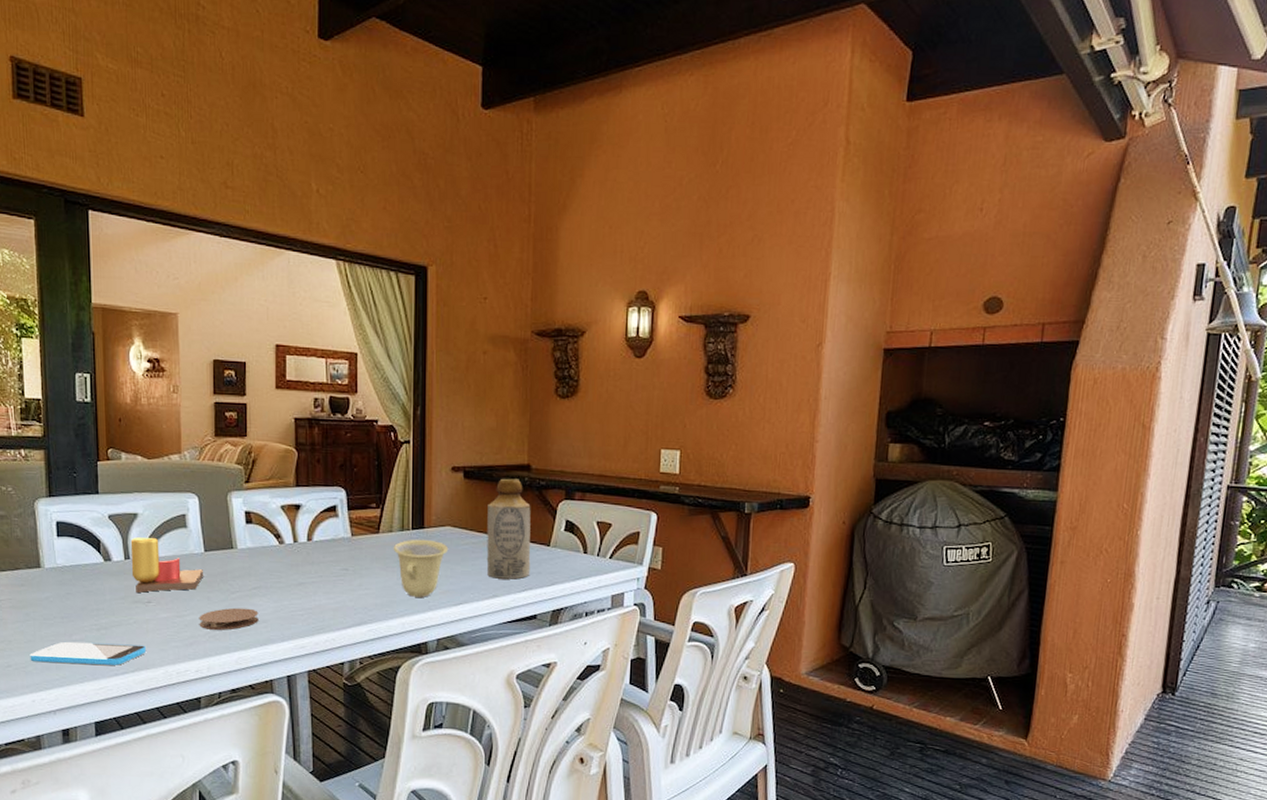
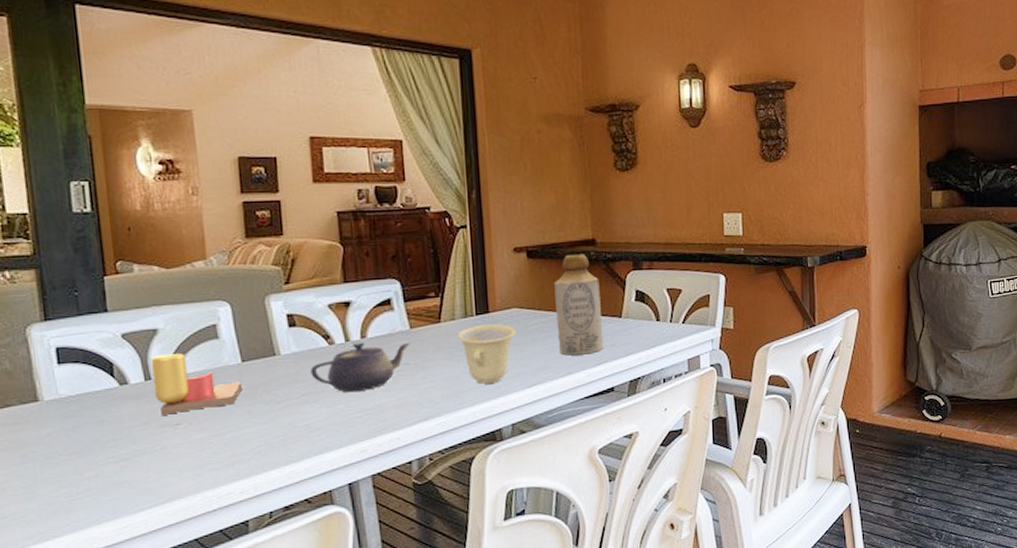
smartphone: present [30,641,147,665] -> none [30,472,179,509]
coaster: present [199,607,259,630] -> none [240,417,311,446]
teapot: none [262,544,352,591] -> present [310,342,411,393]

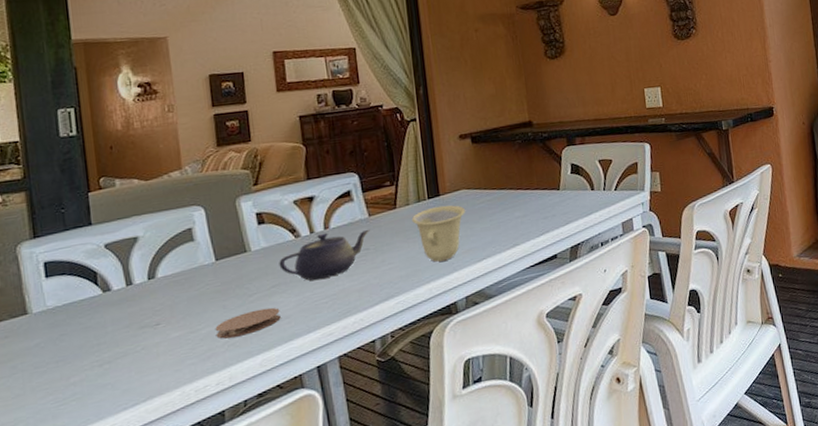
candle: present [151,352,243,417] -> none [131,257,217,319]
coaster: none [240,417,311,446] -> present [215,307,281,339]
bottle: present [554,254,604,356] -> none [497,135,545,229]

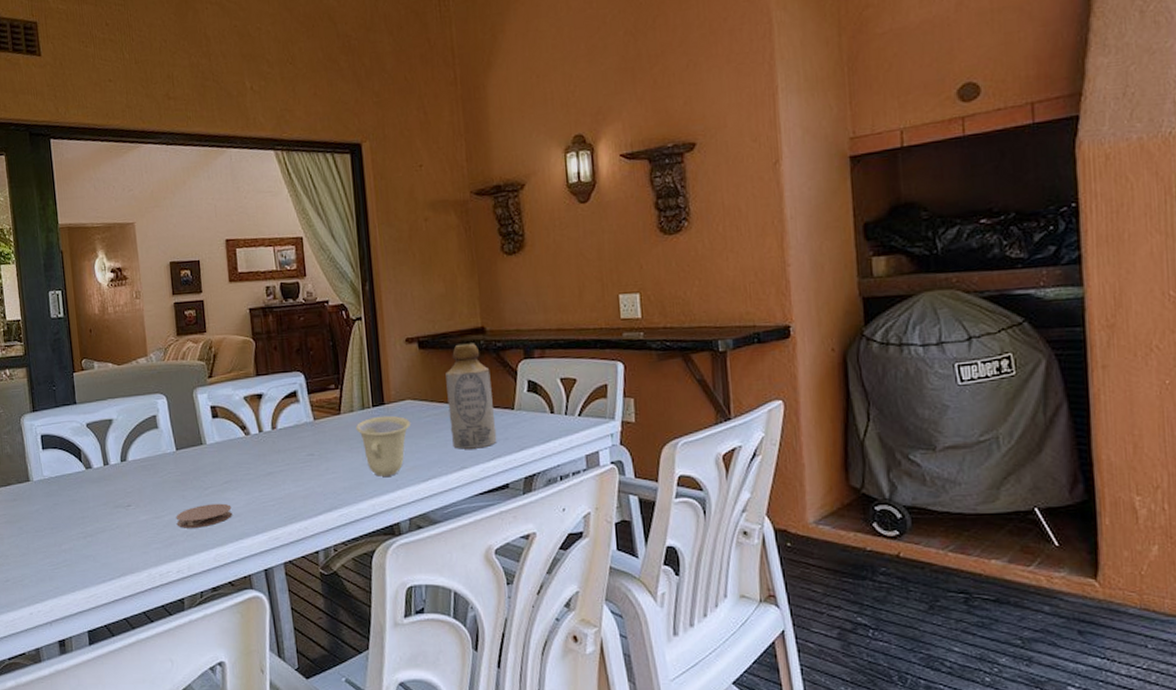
teapot: present [279,229,371,281] -> none [230,433,315,482]
bottle: none [497,135,545,229] -> present [445,343,497,449]

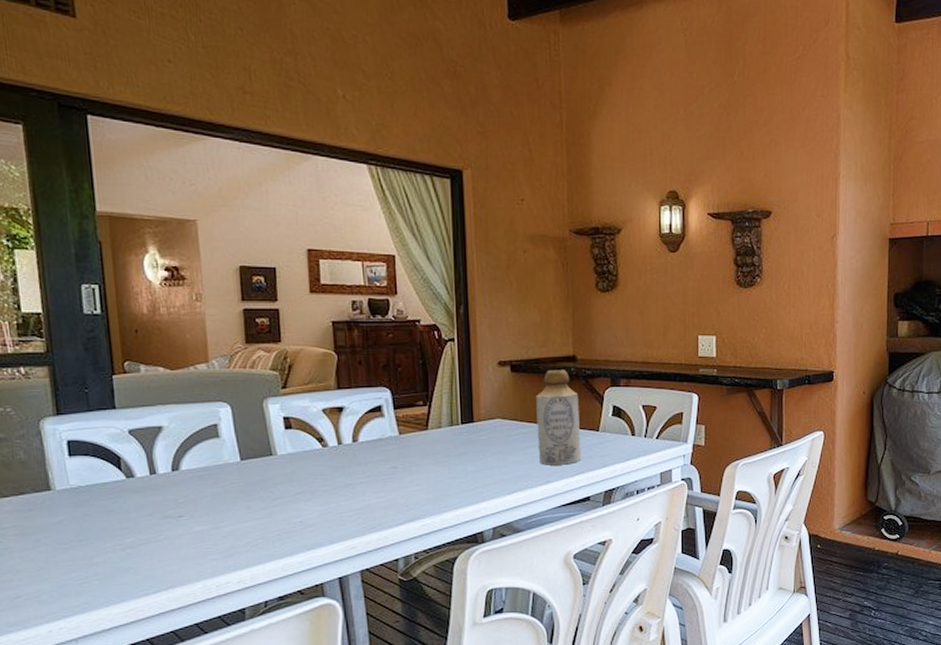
coaster: present [176,503,232,528] -> none [238,514,305,539]
cup: present [355,415,412,477] -> none [443,432,500,489]

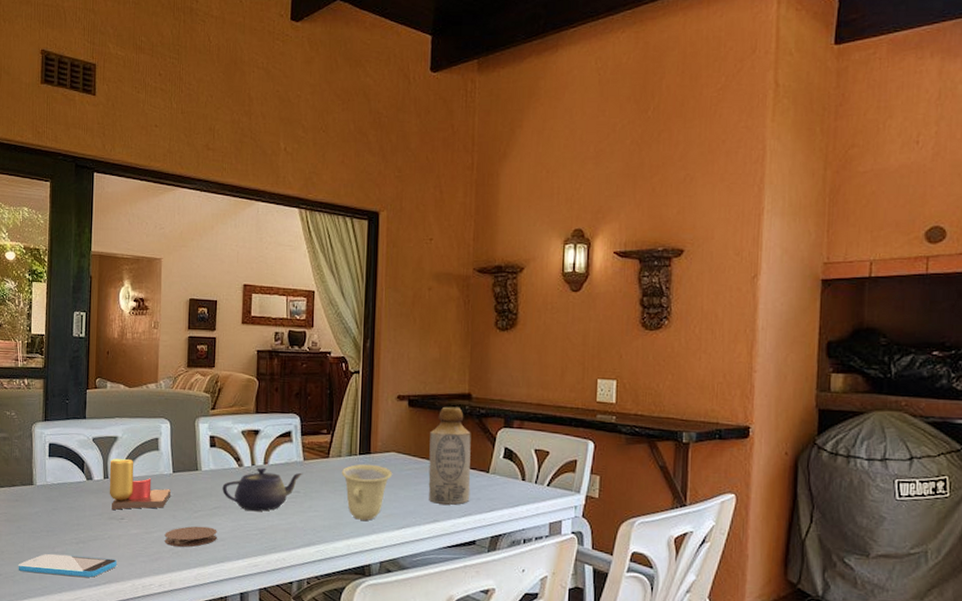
smartphone: none [43,561,181,590] -> present [18,553,118,578]
candle: none [155,449,242,509] -> present [109,458,172,511]
coaster: none [238,514,305,539] -> present [164,526,217,547]
teapot: none [305,446,400,493] -> present [222,467,303,512]
cup: none [443,432,500,489] -> present [341,464,393,521]

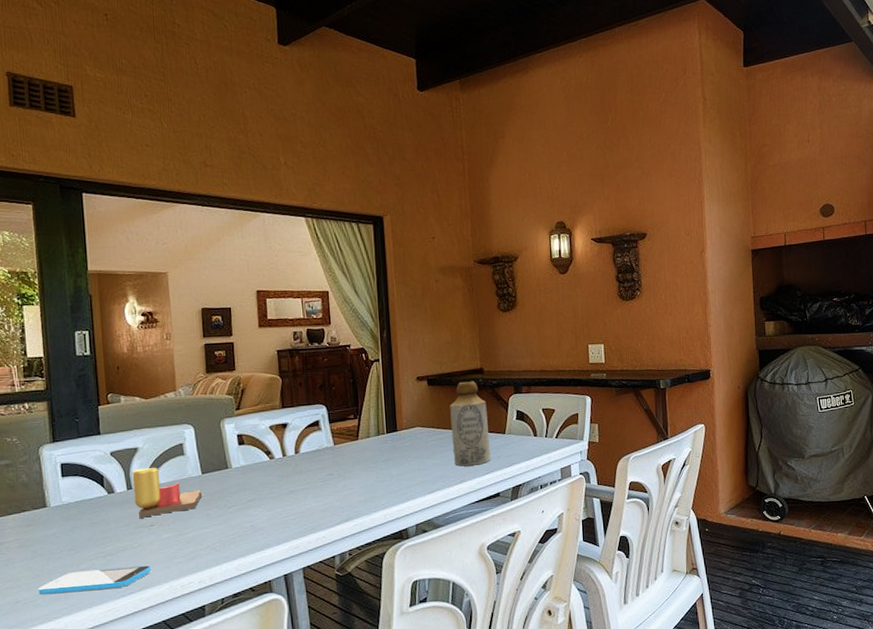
coaster: present [164,526,217,547] -> none [199,519,255,543]
teapot: present [222,467,303,512] -> none [255,456,335,499]
cup: present [341,464,393,521] -> none [371,440,420,491]

